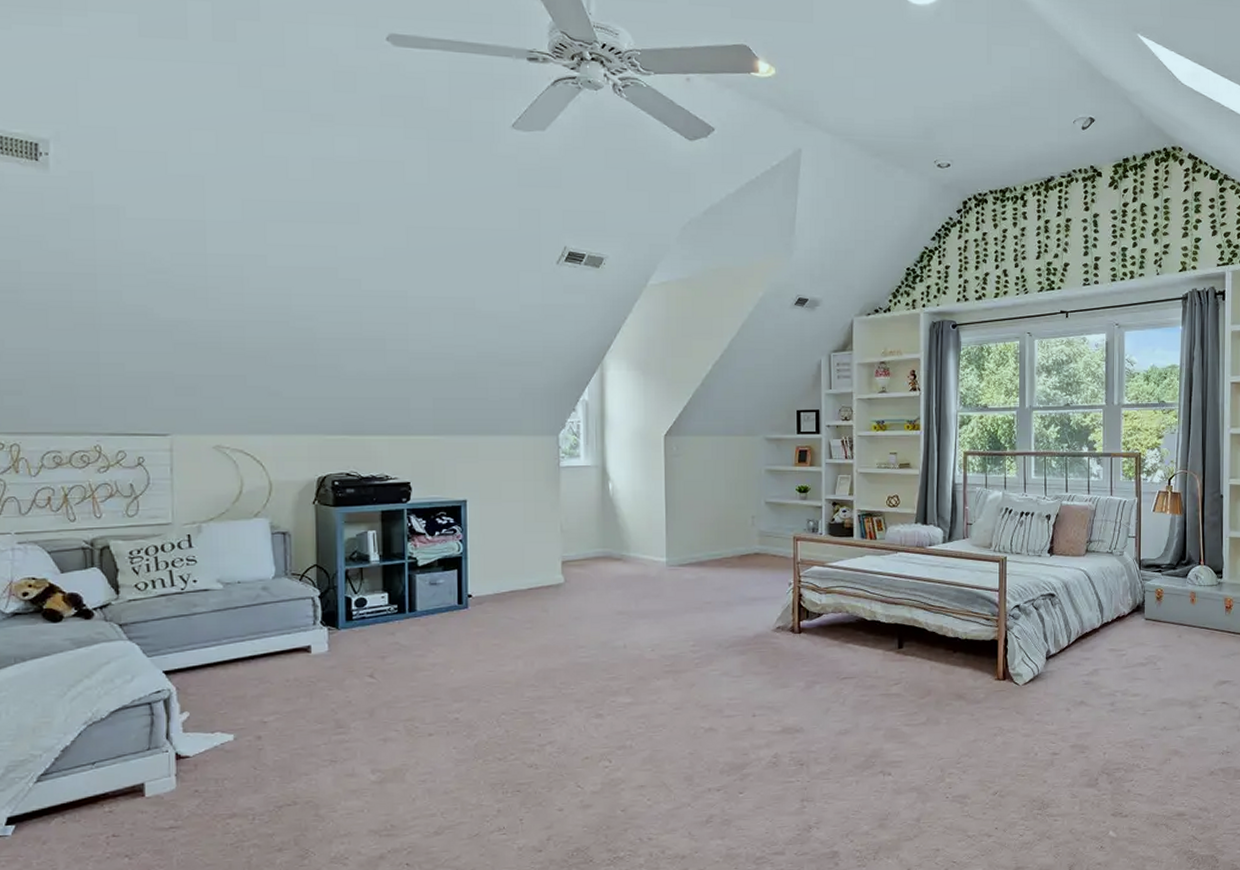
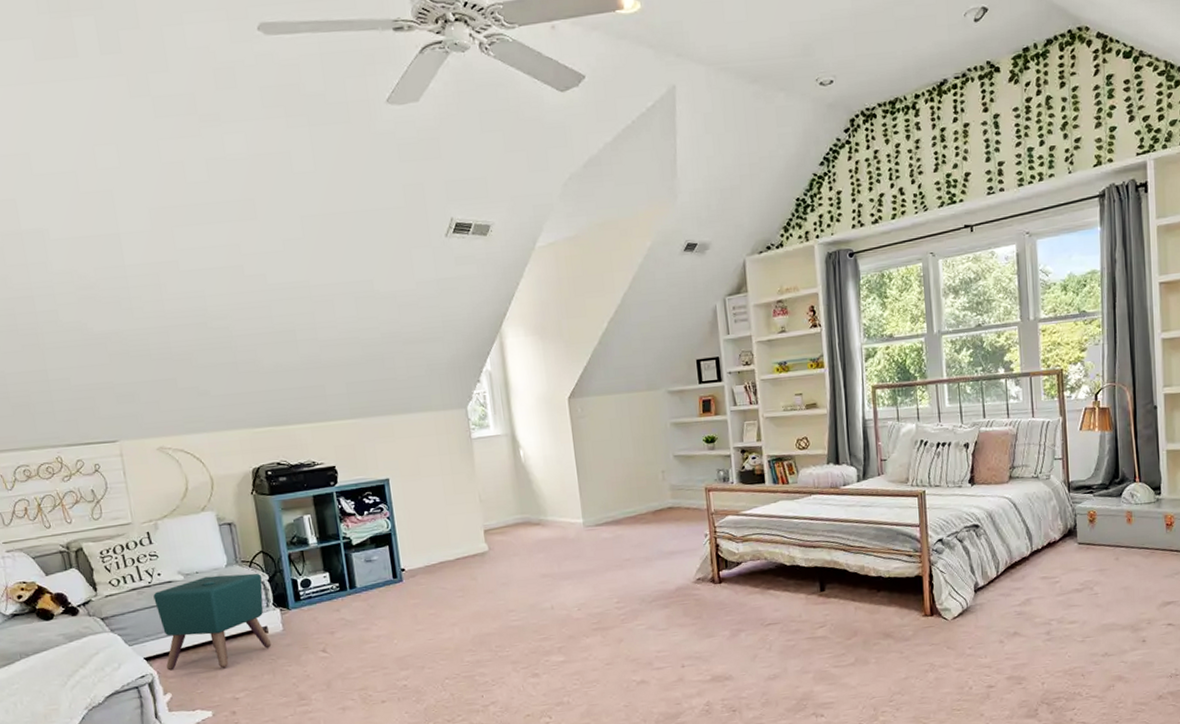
ottoman: none [184,587,313,689] -> present [153,573,272,671]

